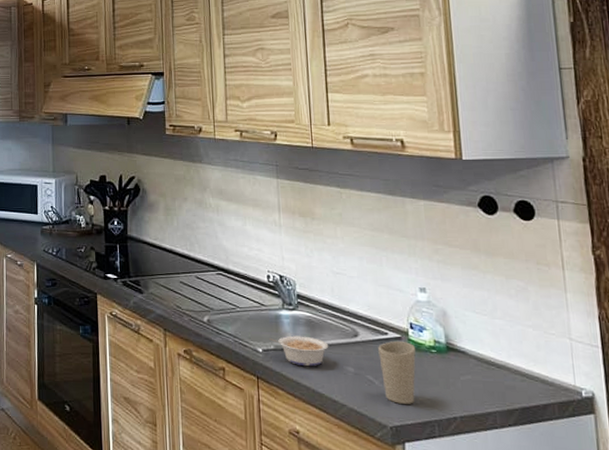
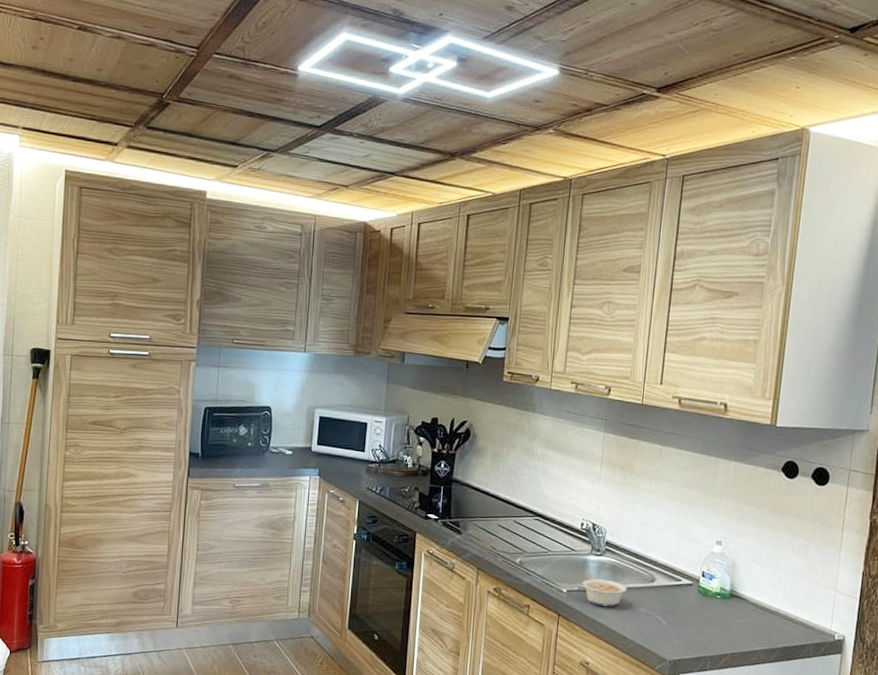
cup: present [378,340,416,404] -> none [669,586,704,642]

